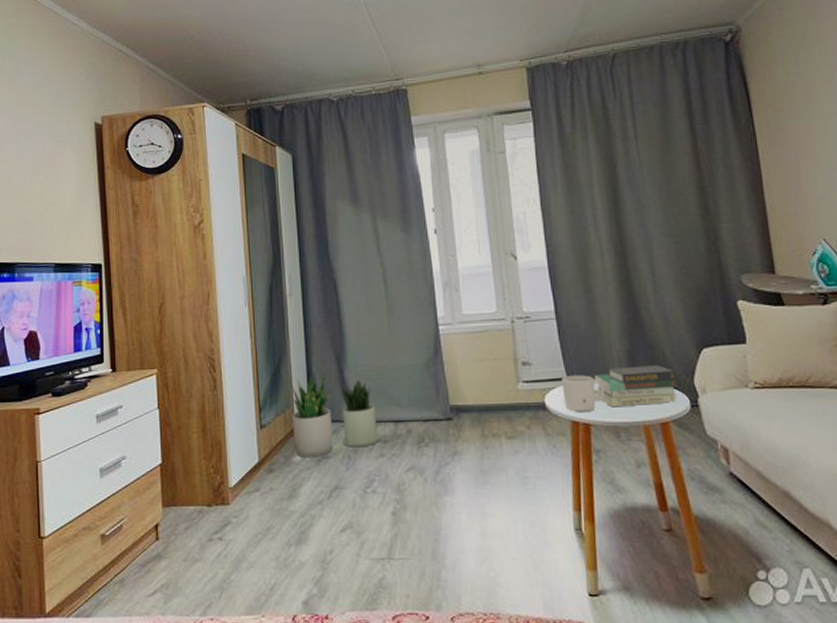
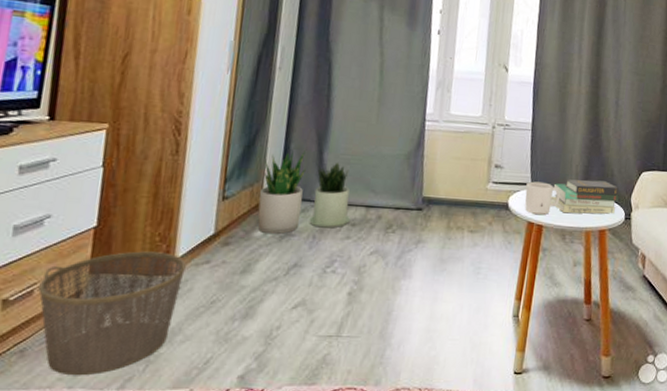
basket: none [126,483,241,602] -> present [38,251,187,375]

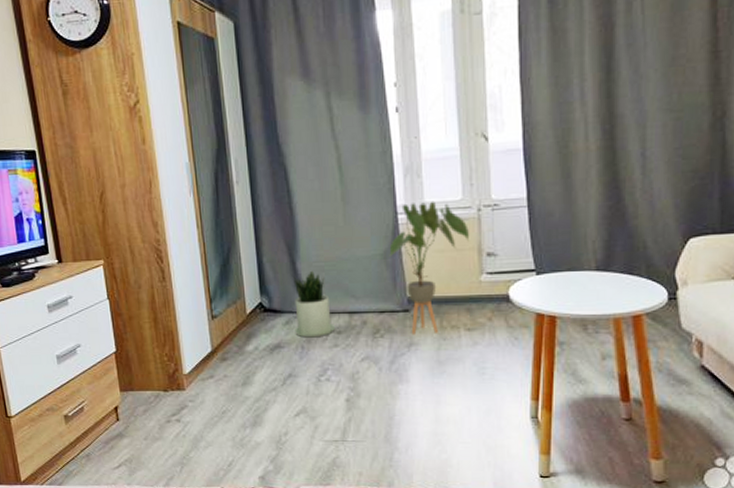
basket: present [38,251,187,375] -> none [86,370,195,474]
planter: present [258,150,306,235] -> none [242,263,286,348]
house plant: none [412,112,483,233] -> present [389,201,469,335]
mug: present [525,181,561,215] -> none [529,266,576,304]
books: present [550,179,619,214] -> none [562,256,657,300]

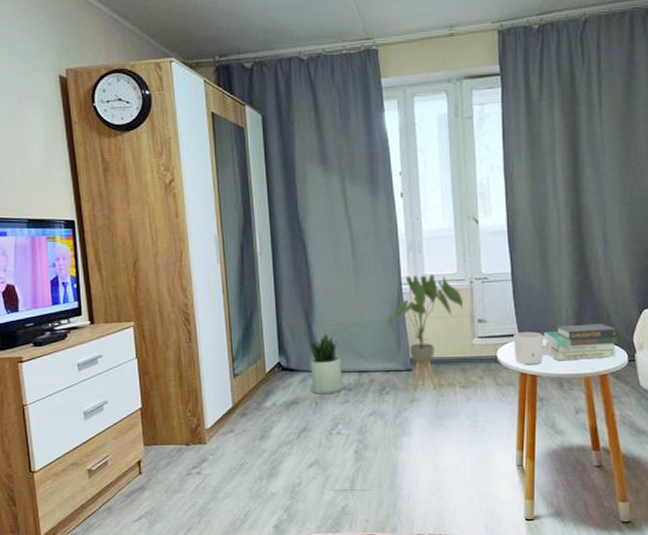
mug: none [529,266,576,304] -> present [514,331,552,364]
books: none [562,256,657,300] -> present [542,324,618,361]

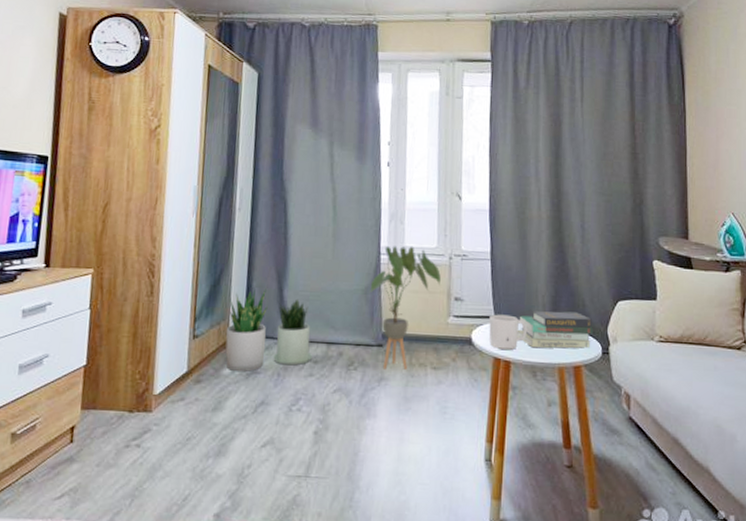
planter: none [263,326,302,404] -> present [225,288,268,373]

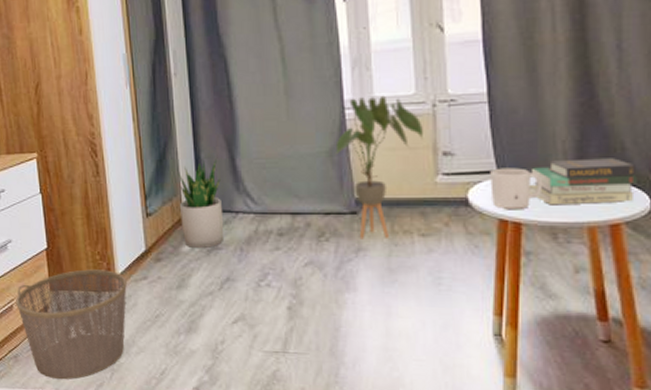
basket: none [40,388,164,507] -> present [16,269,128,379]
planter: present [273,299,313,366] -> none [232,167,278,240]

